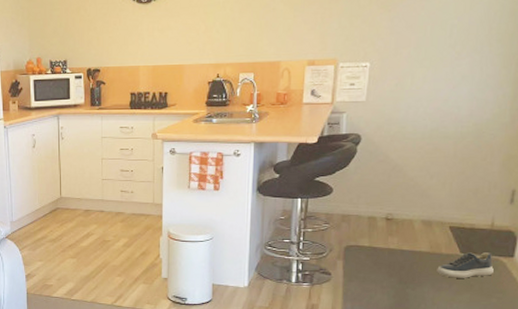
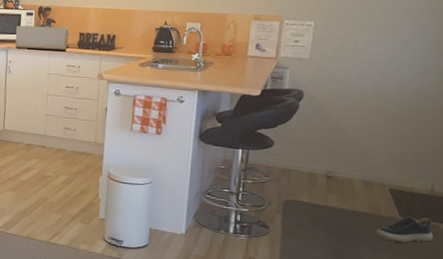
toaster: none [65,87,122,115] -> present [14,25,71,52]

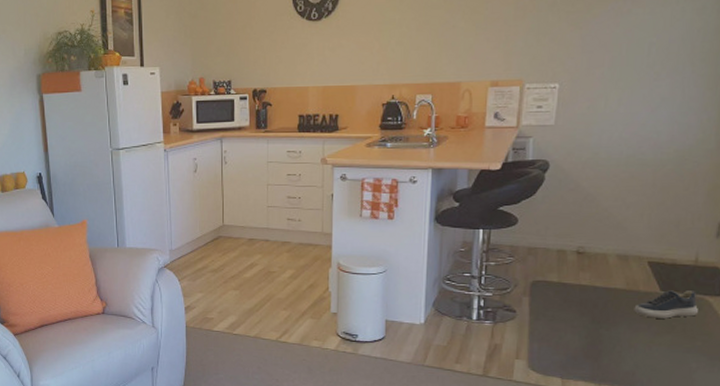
toaster: present [14,25,71,52] -> none [229,109,290,139]

